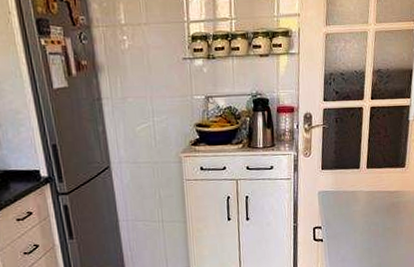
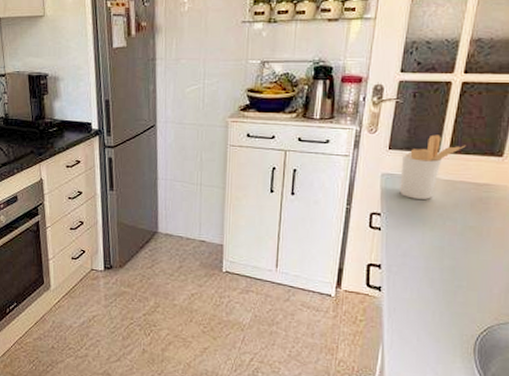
utensil holder: none [333,153,379,211] -> present [399,134,466,199]

